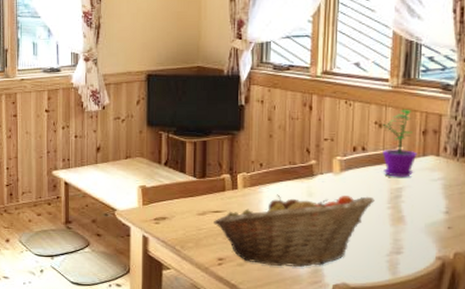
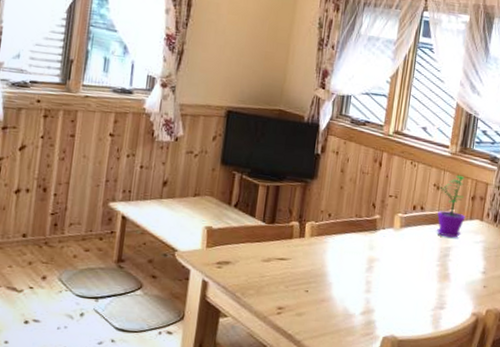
fruit basket: present [214,194,375,268] -> none [277,245,427,319]

